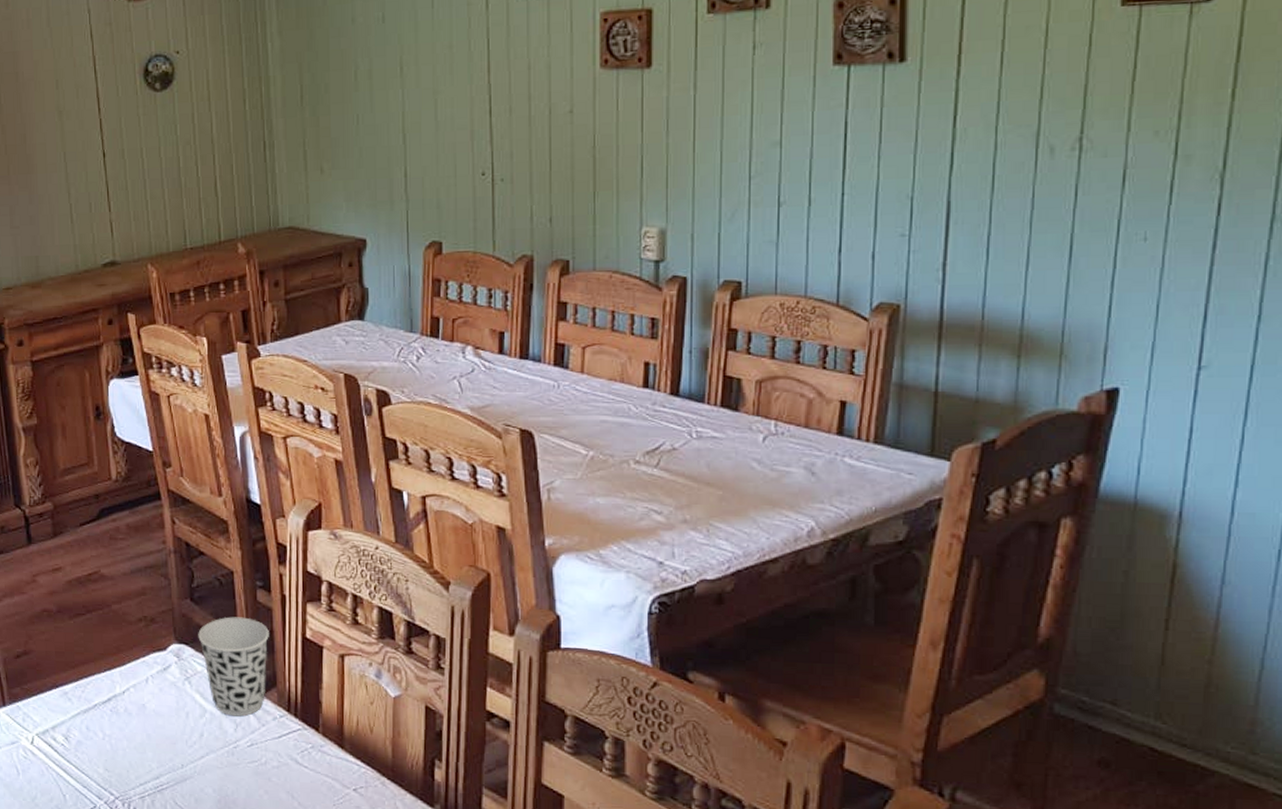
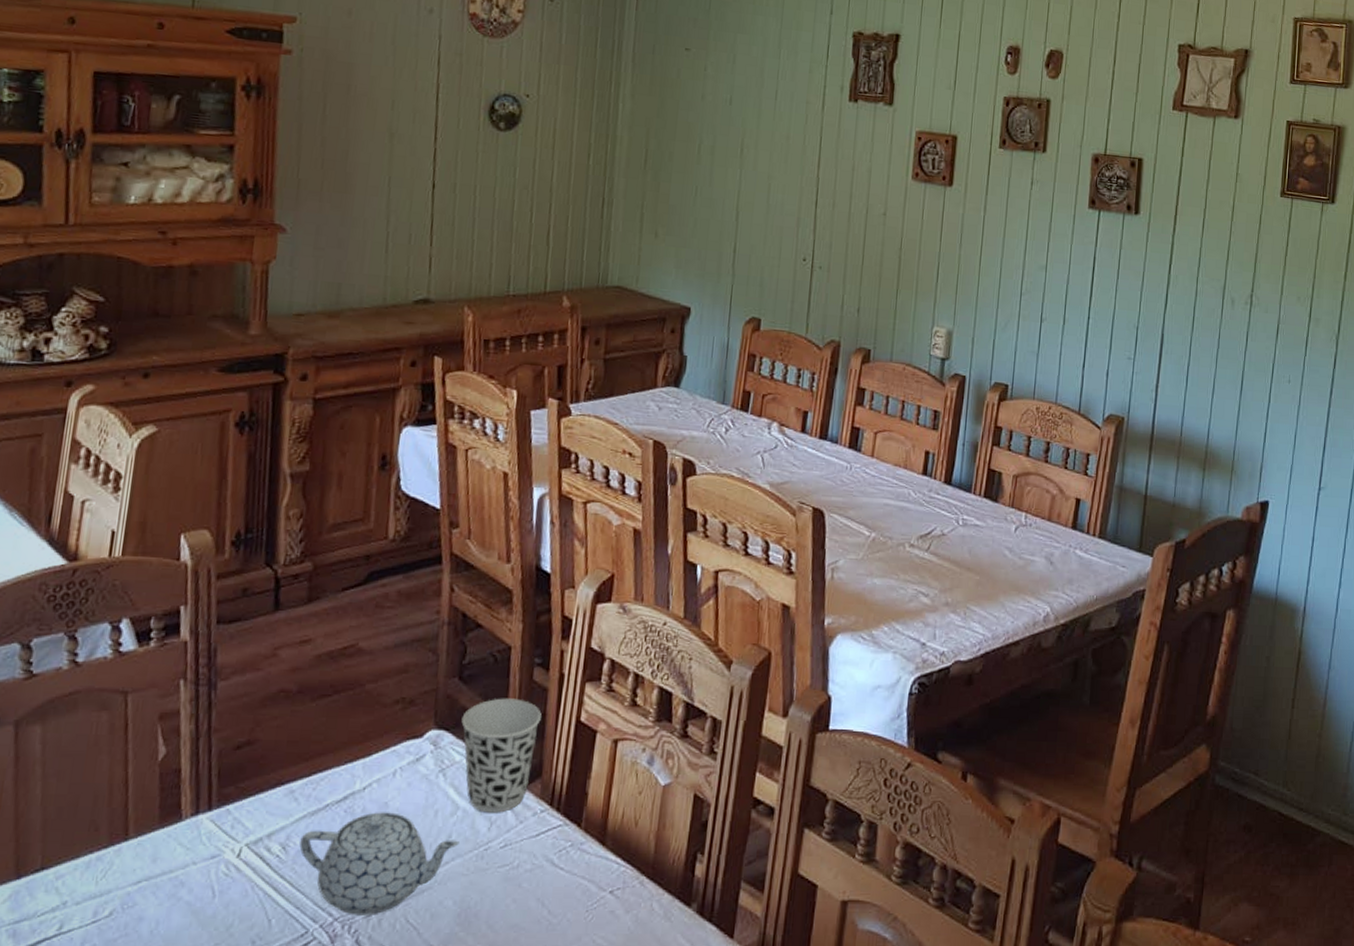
teapot: none [78,712,211,797] -> present [299,812,460,916]

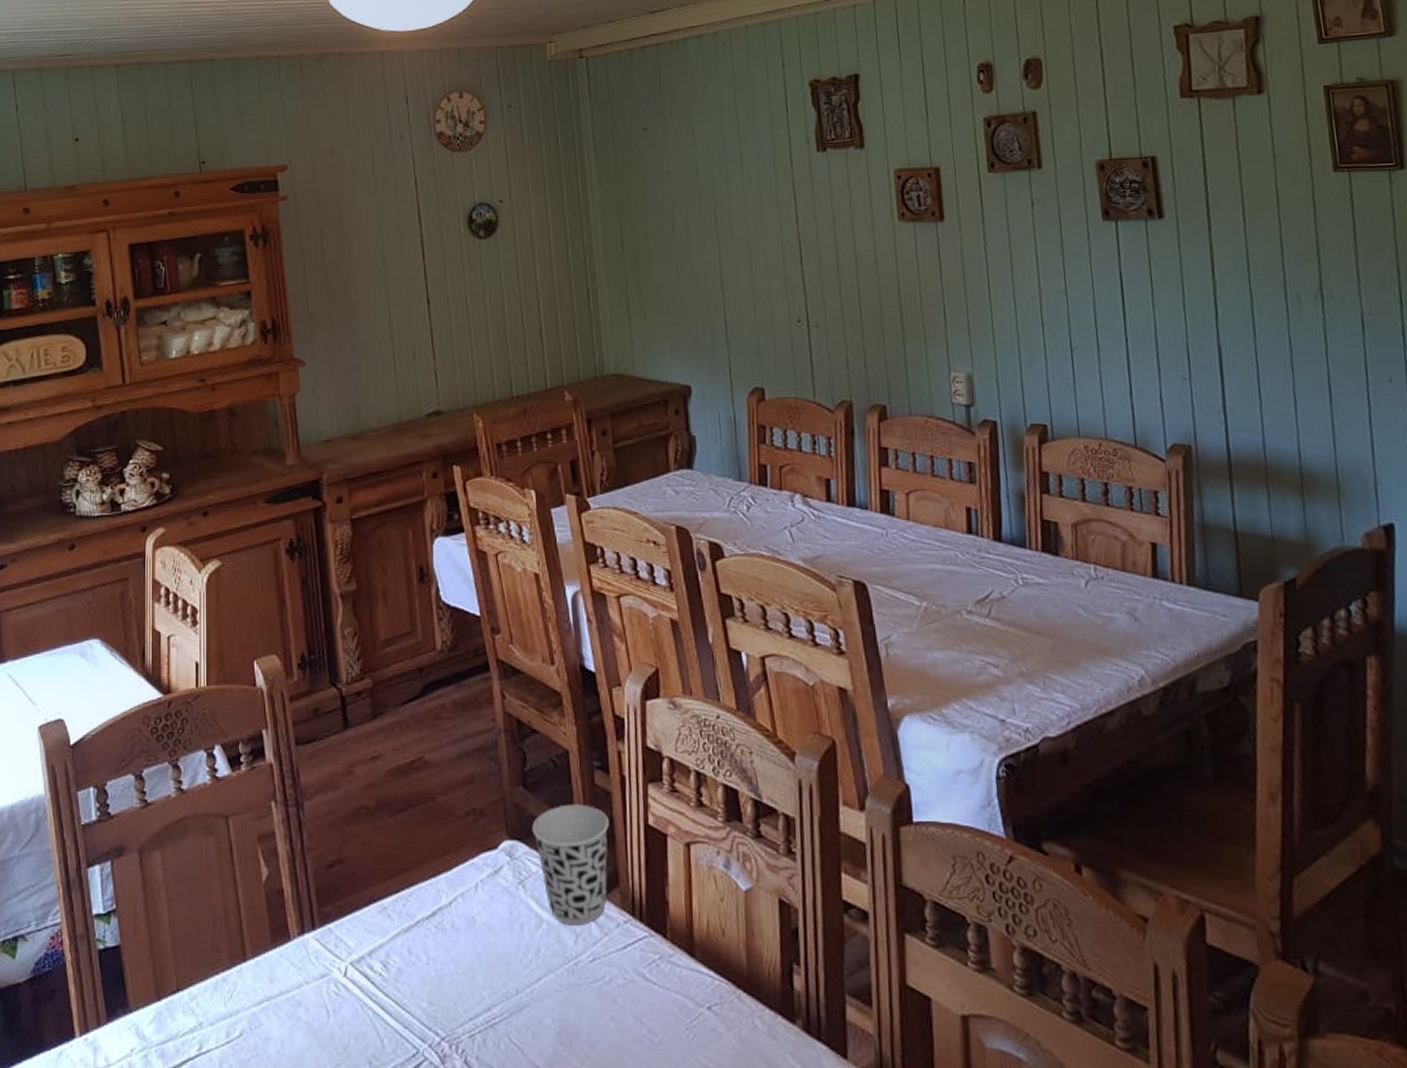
teapot: present [299,812,460,916] -> none [399,927,549,1035]

